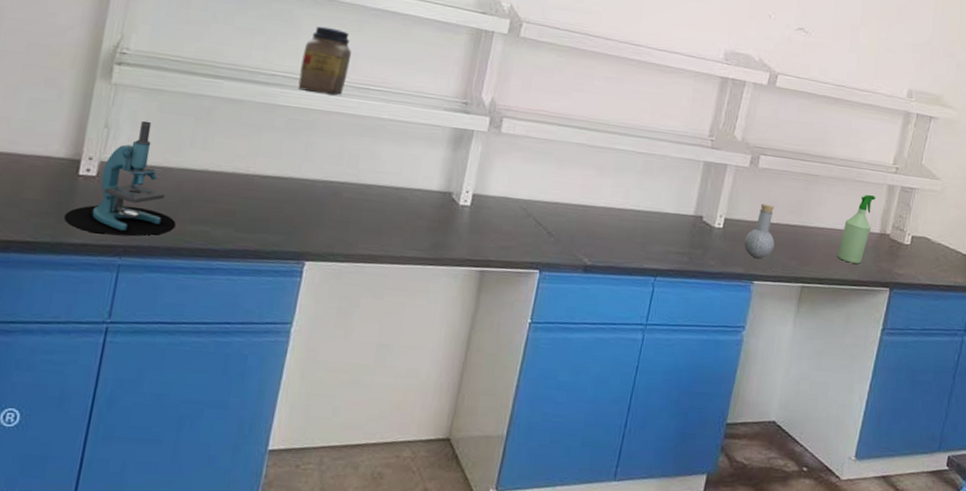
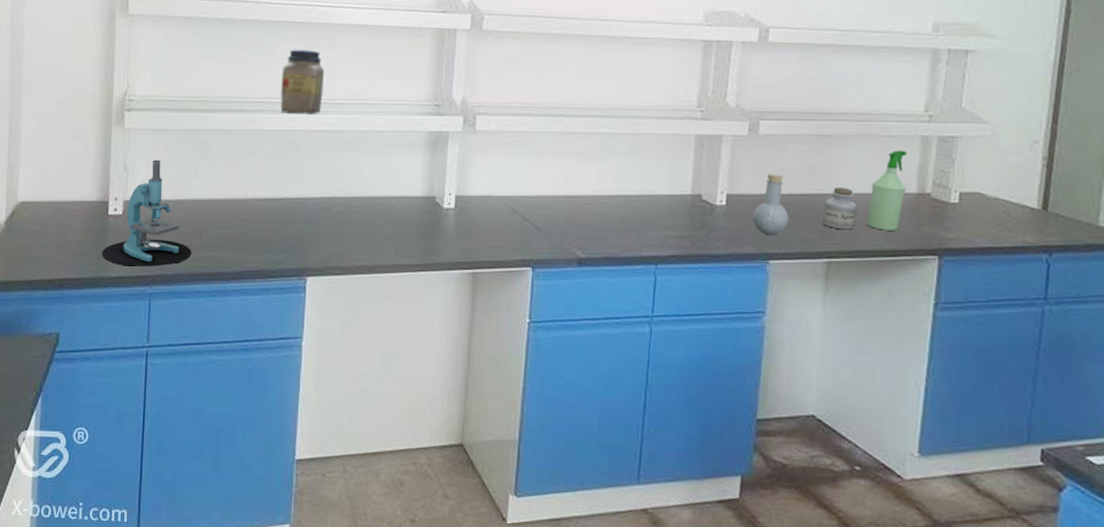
jar: none [801,221,831,260] -> present [822,187,857,230]

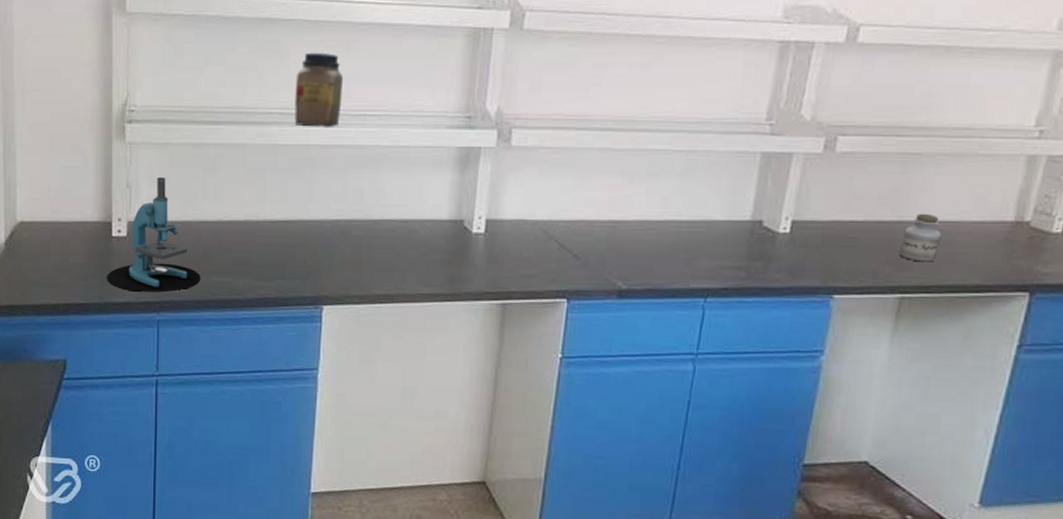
flask: present [753,174,789,236] -> none [819,198,861,268]
spray bottle: present [866,150,907,231] -> none [950,171,1008,264]

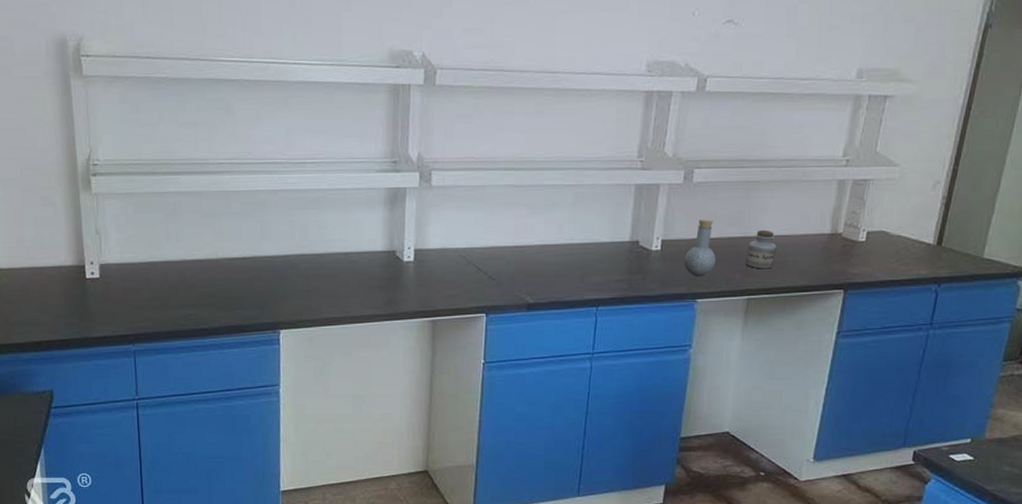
microscope: present [107,177,201,293] -> none [84,223,170,327]
jar: present [294,52,344,127] -> none [242,108,284,175]
flask: none [819,198,861,268] -> present [684,219,716,277]

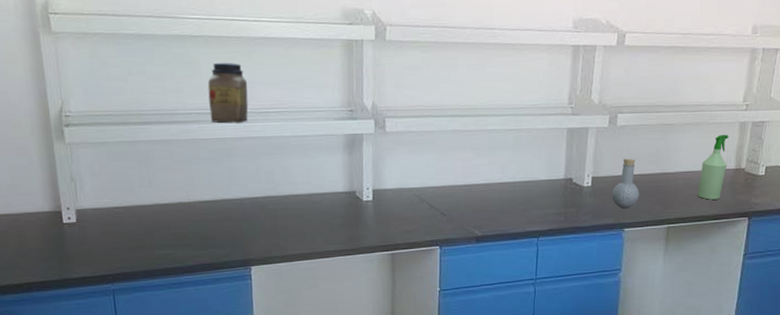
jar: none [242,108,284,175] -> present [207,62,249,124]
jar: present [745,230,777,269] -> none [664,166,690,201]
spray bottle: none [784,193,824,269] -> present [697,134,729,200]

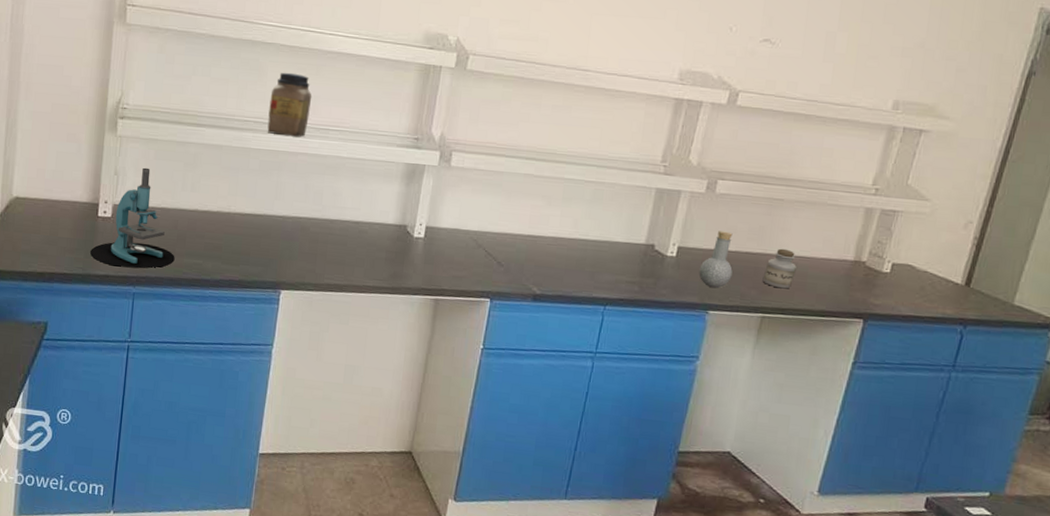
microscope: none [63,170,146,268] -> present [90,167,175,269]
jar: none [664,166,690,201] -> present [762,248,797,289]
spray bottle: present [697,134,729,200] -> none [802,218,850,293]

